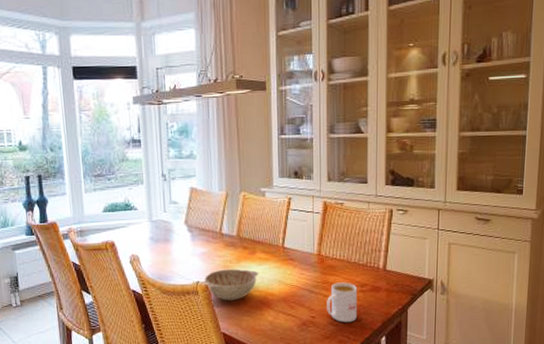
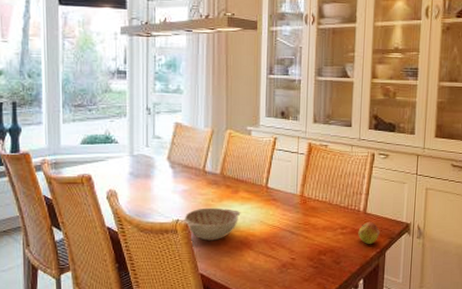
mug: present [327,282,358,323] -> none [307,224,338,265]
apple: none [378,278,401,302] -> present [358,221,380,245]

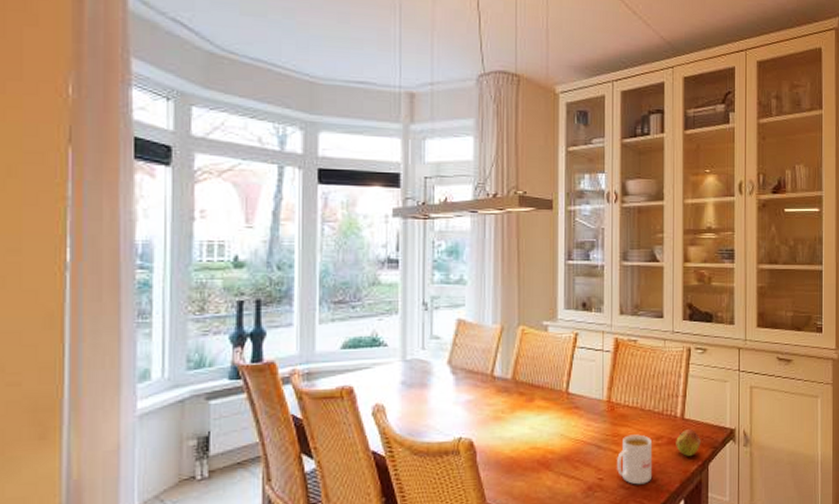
decorative bowl: present [181,207,241,241] -> none [465,420,537,462]
mug: none [307,224,338,265] -> present [617,434,653,485]

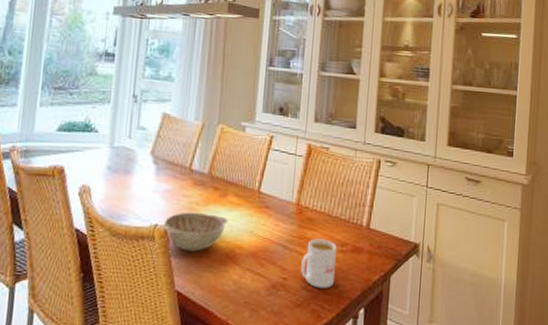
decorative bowl: none [465,420,537,462] -> present [160,212,228,252]
apple: present [676,428,701,457] -> none [359,238,385,267]

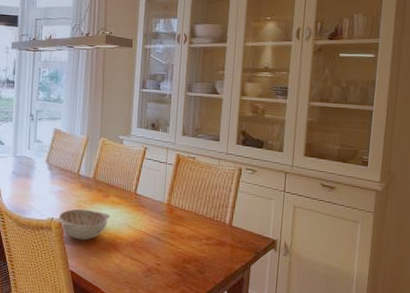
mug: present [301,238,337,289] -> none [172,233,203,274]

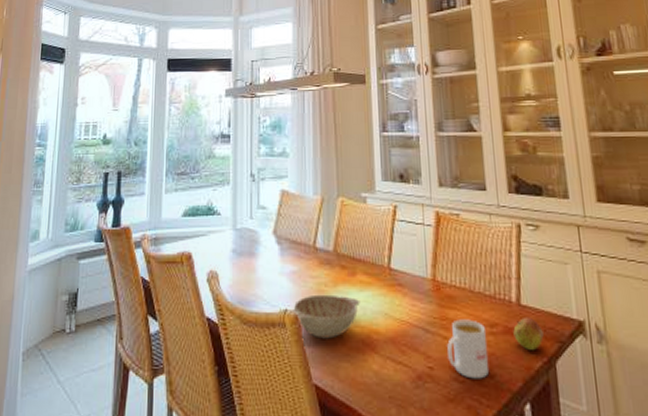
mug: none [172,233,203,274] -> present [447,319,488,379]
apple: none [223,234,245,258] -> present [513,316,544,351]

